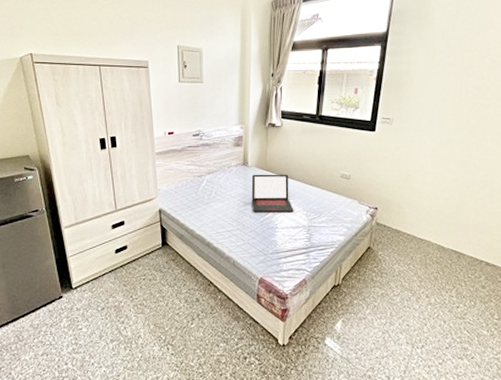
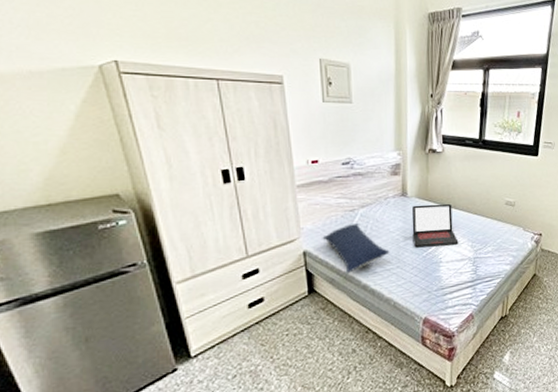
pillow: none [174,188,231,232] -> present [322,224,390,274]

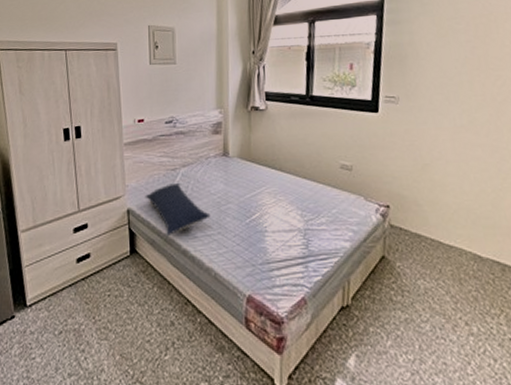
laptop: present [412,203,459,247] -> none [233,165,286,213]

